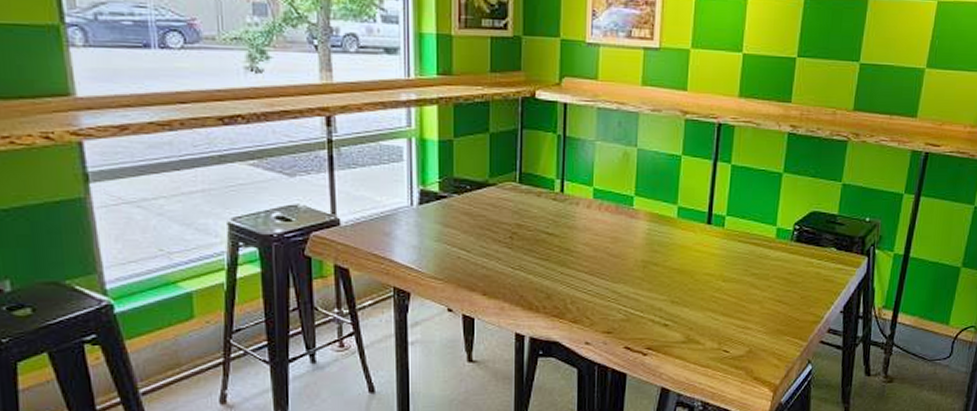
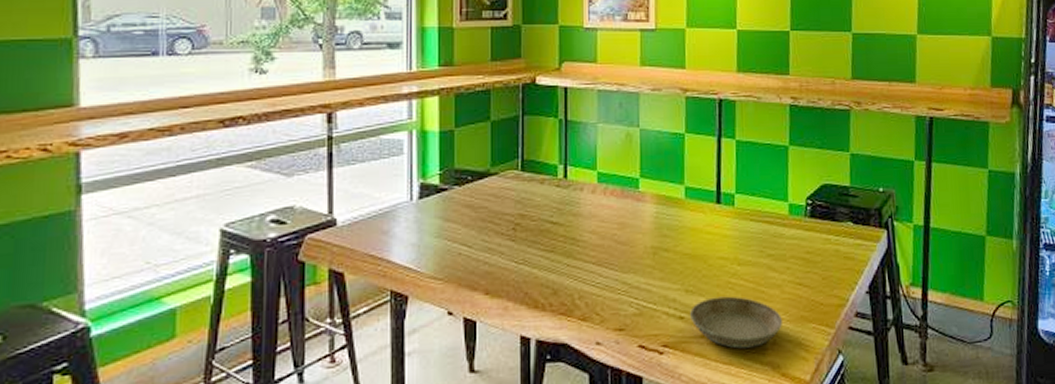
saucer: none [674,308,760,354] -> present [690,296,783,349]

